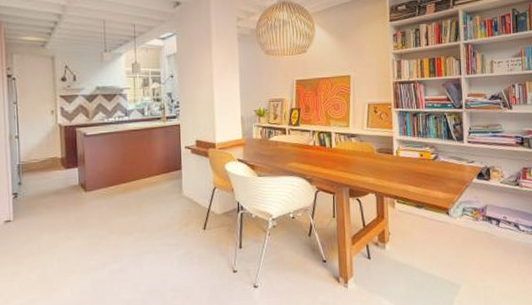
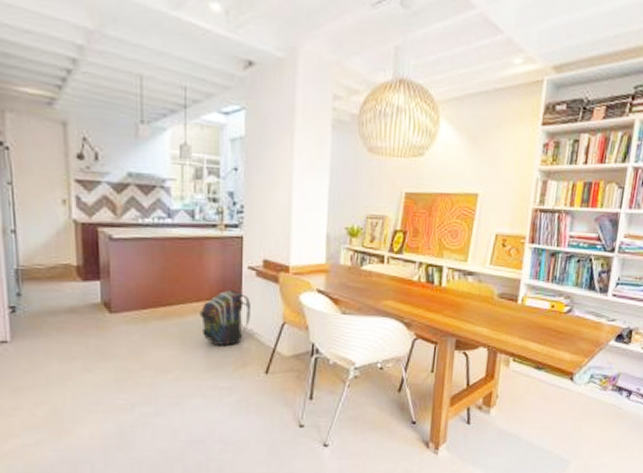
backpack: none [151,166,189,211] -> present [199,290,250,347]

